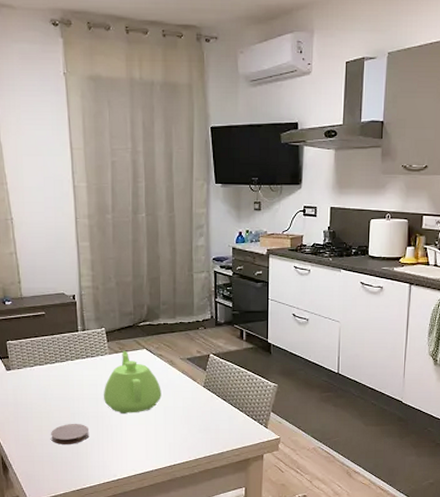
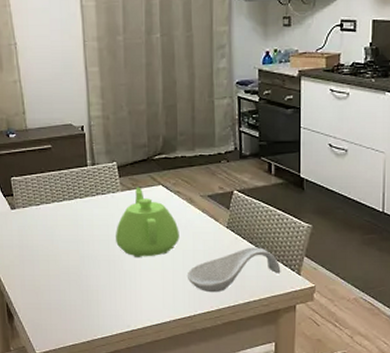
coaster: present [51,423,90,444] -> none [59,267,101,291]
spoon rest: none [168,404,251,445] -> present [187,247,281,293]

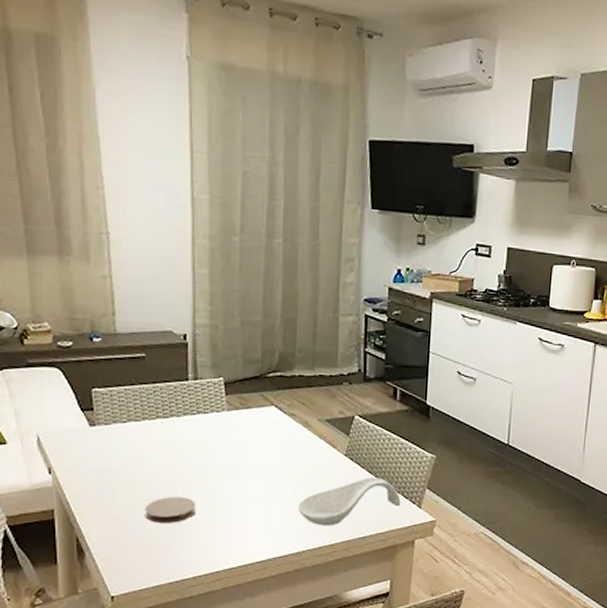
coaster: none [59,267,101,291] -> present [145,496,197,523]
teapot: present [116,187,179,257] -> none [217,406,292,486]

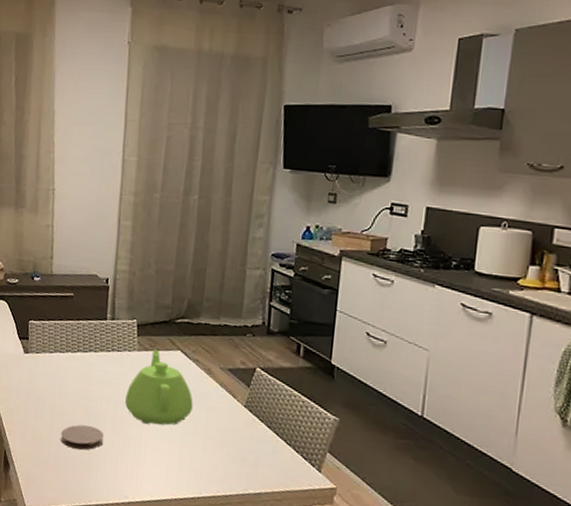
teapot: none [217,406,292,486] -> present [125,348,193,425]
spoon rest: present [297,477,401,526] -> none [195,432,300,477]

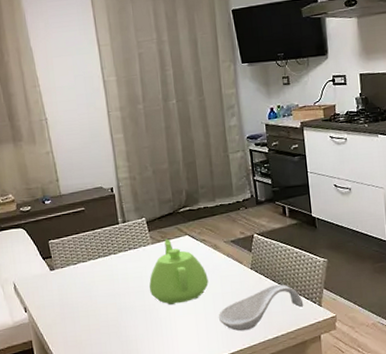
coaster: present [60,424,105,450] -> none [99,319,139,343]
spoon rest: none [195,432,300,477] -> present [218,284,304,331]

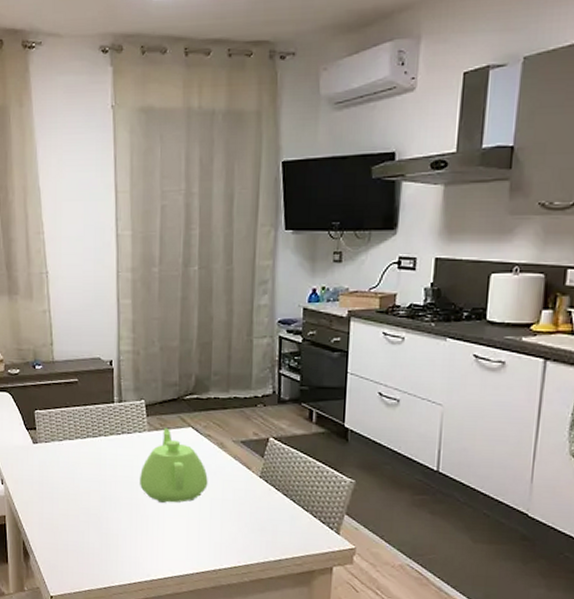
spoon rest: present [218,284,304,331] -> none [213,500,318,547]

